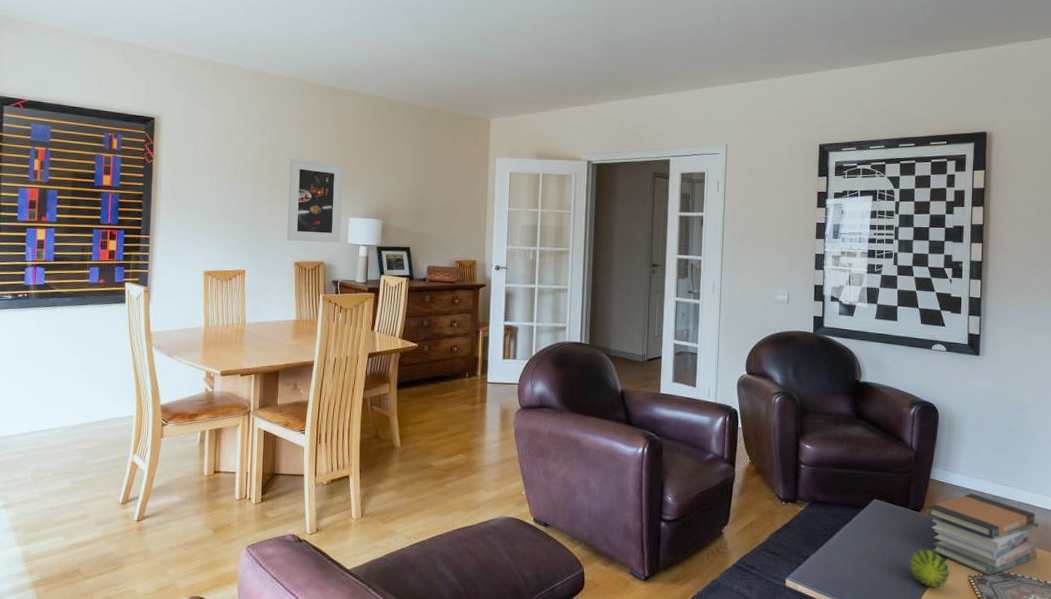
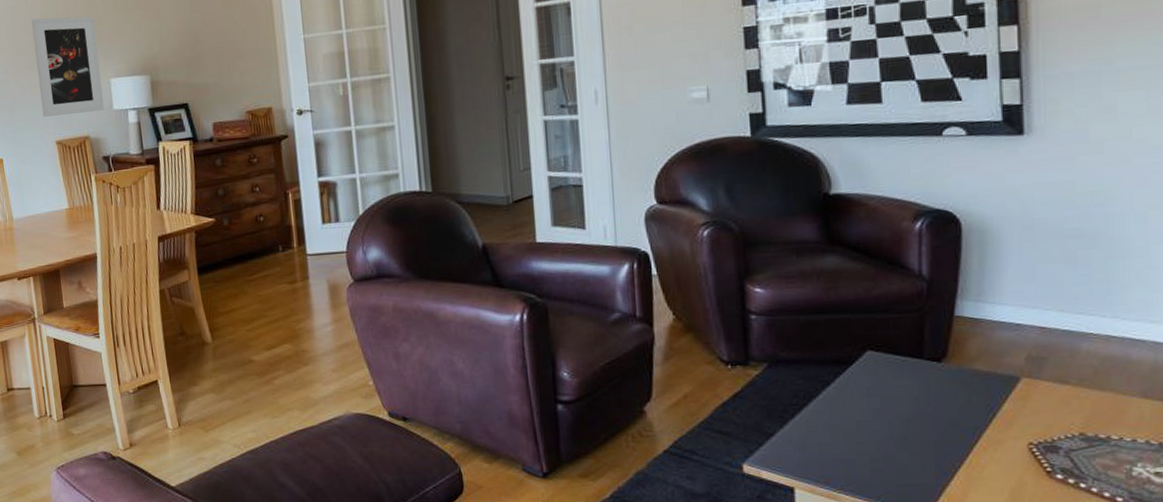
fruit: present [909,549,949,587] -> none [930,411,997,462]
book stack: present [927,493,1039,576] -> none [953,329,1144,441]

